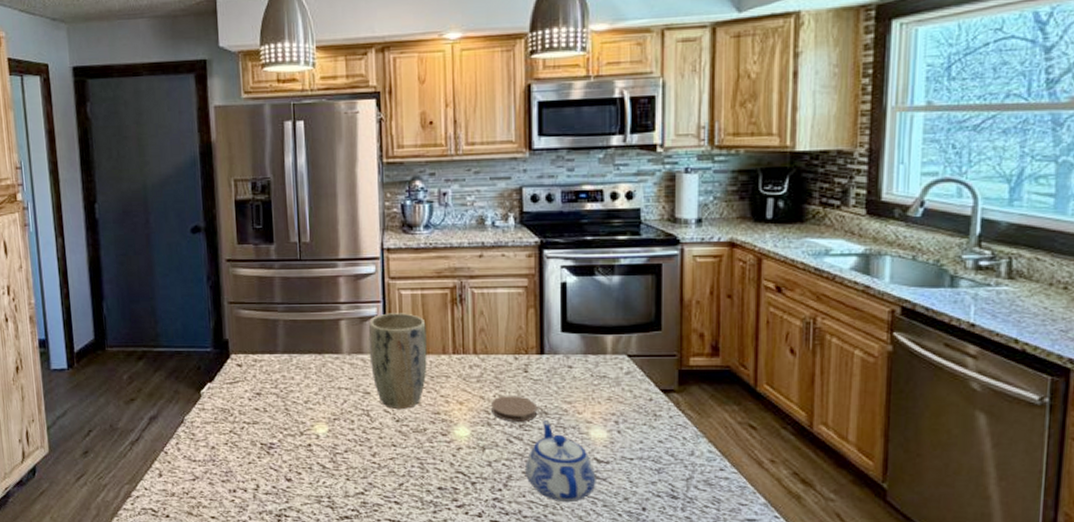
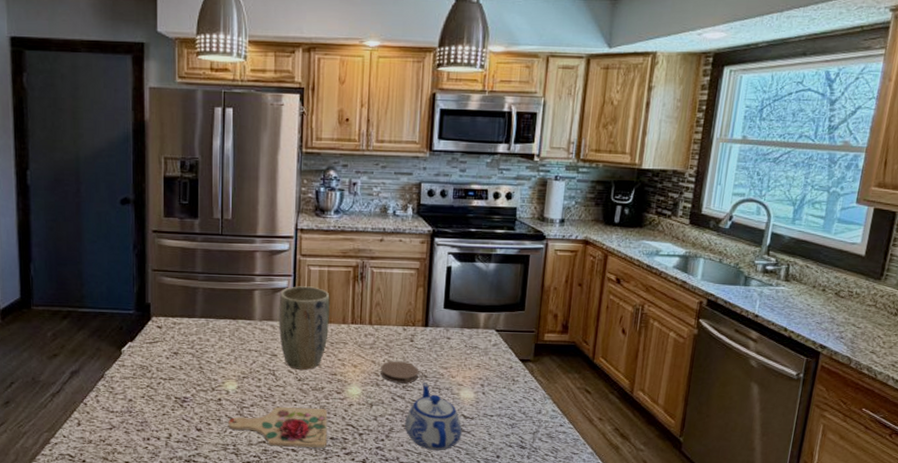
cutting board: none [320,452,434,500] -> present [228,406,328,448]

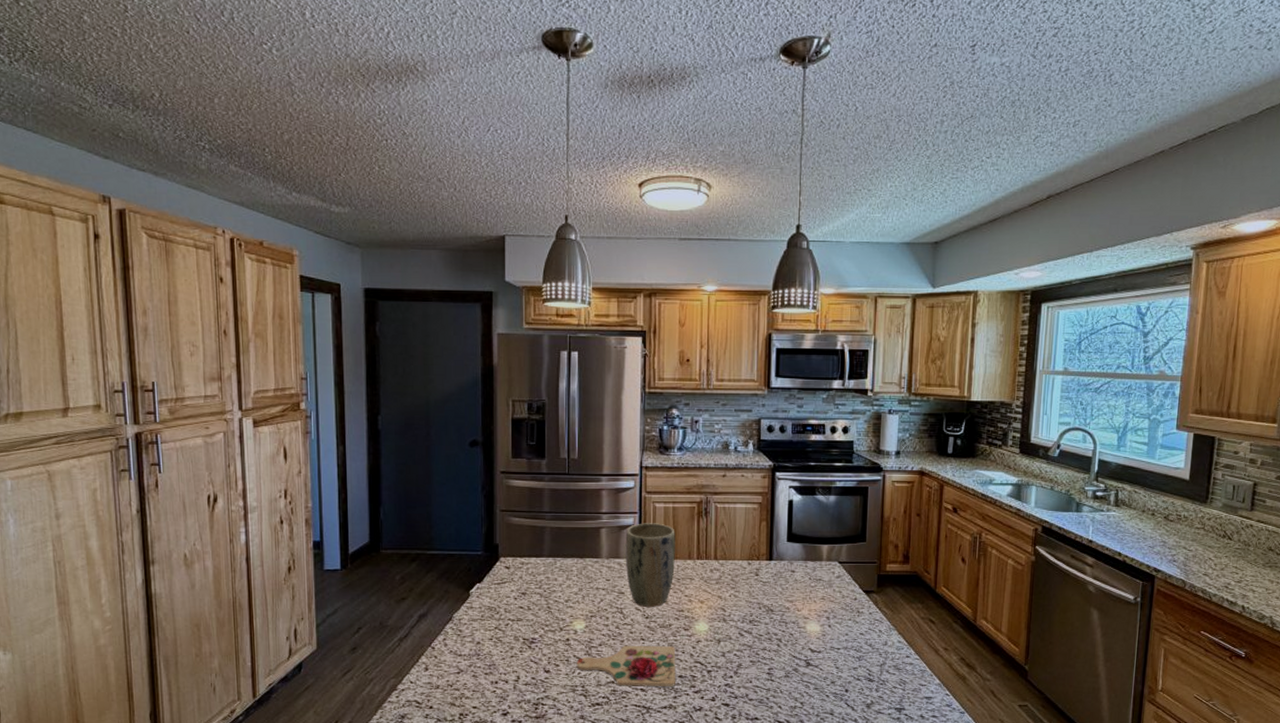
coaster: present [380,361,418,383] -> none [727,596,764,618]
teapot: present [404,383,462,451] -> none [752,617,810,687]

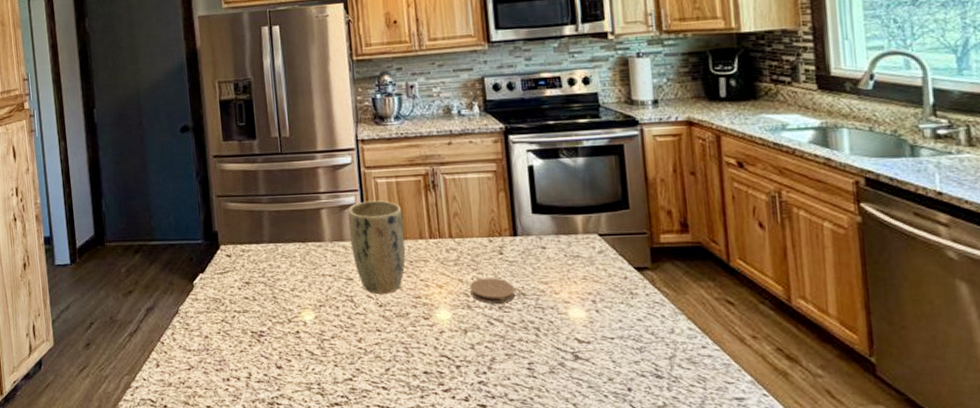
cutting board: present [576,645,676,686] -> none [309,337,421,384]
coaster: none [727,596,764,618] -> present [470,278,515,304]

